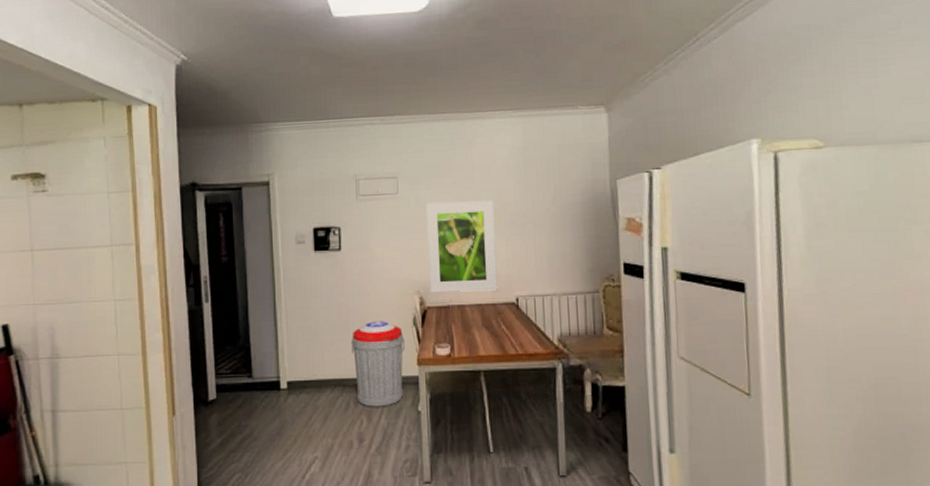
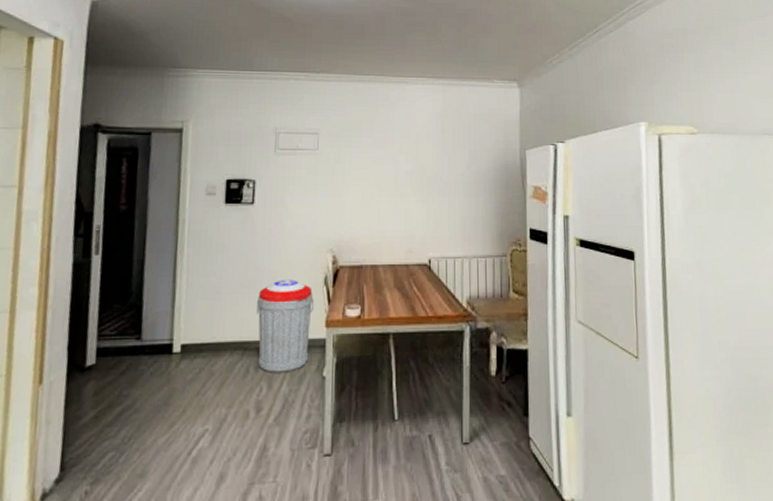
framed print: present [426,200,498,293] -> none [343,162,412,252]

